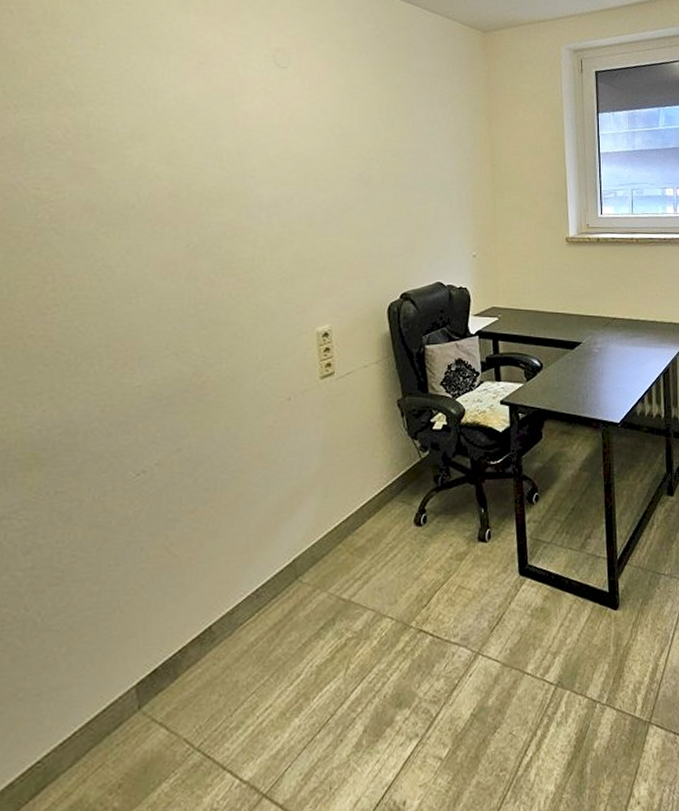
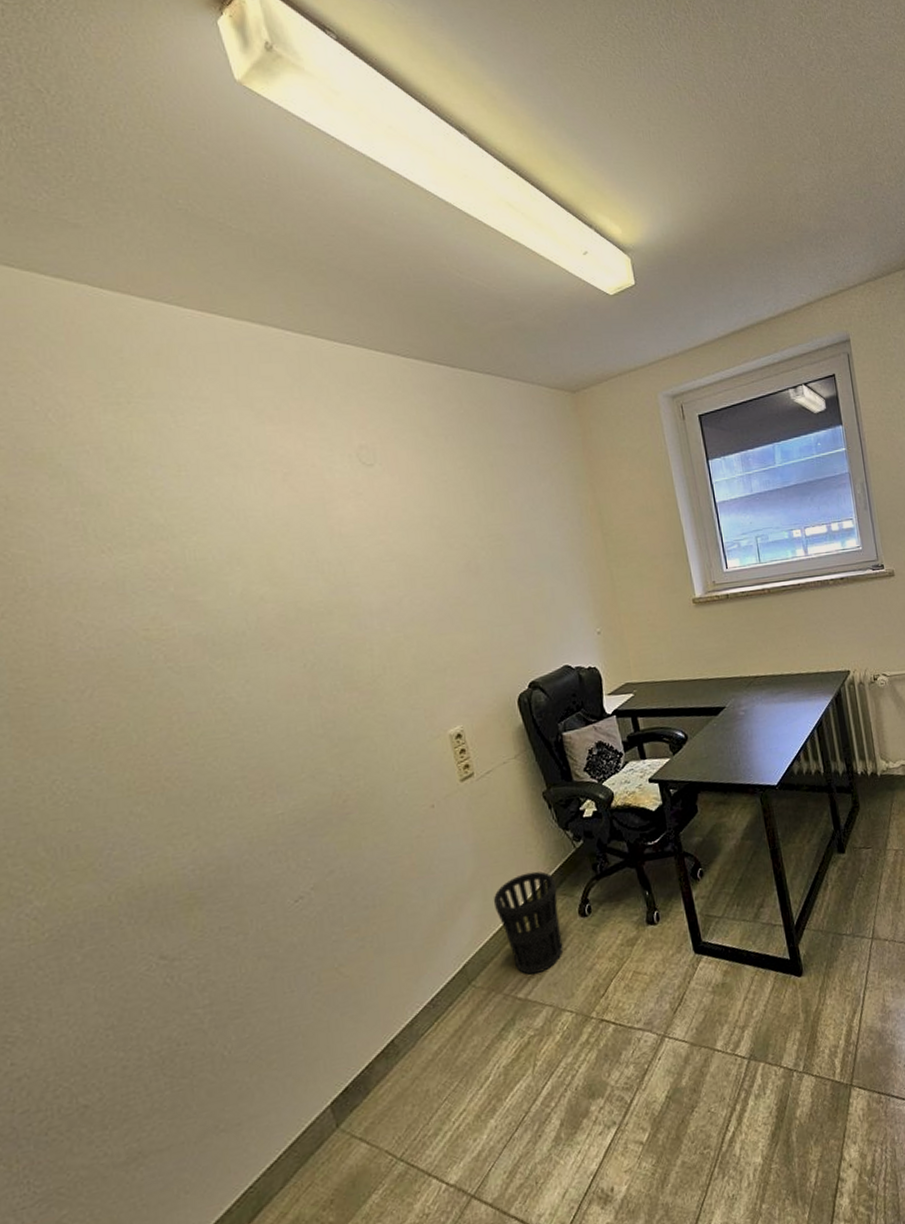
wastebasket: none [333,475,397,577] -> present [493,871,564,975]

